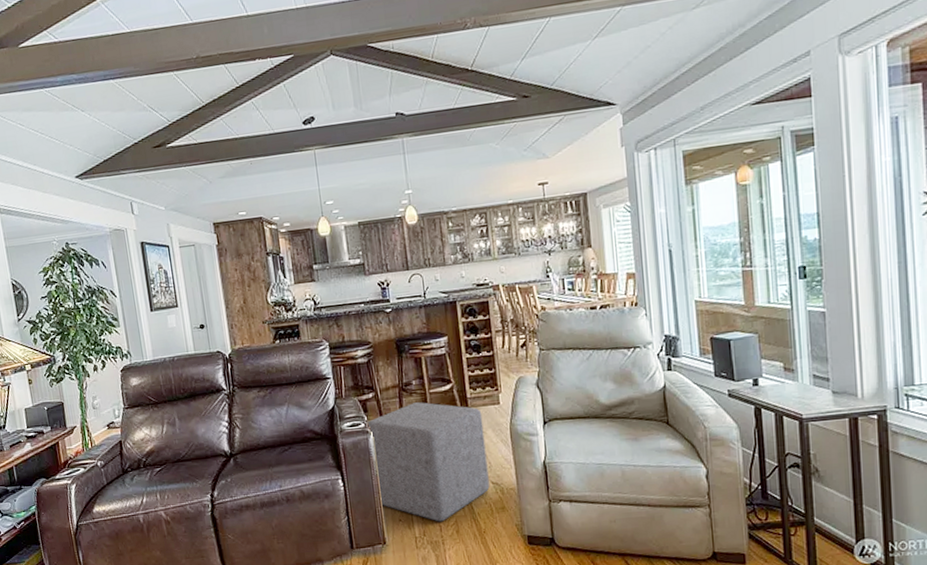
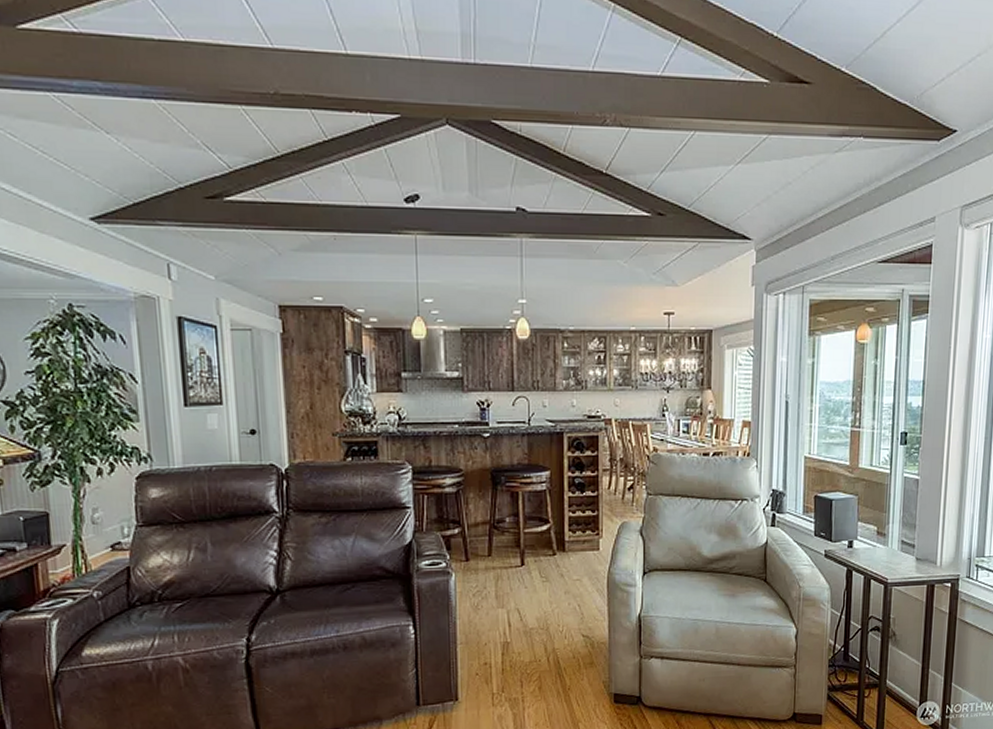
ottoman: present [367,402,490,522] -> none [449,542,579,677]

